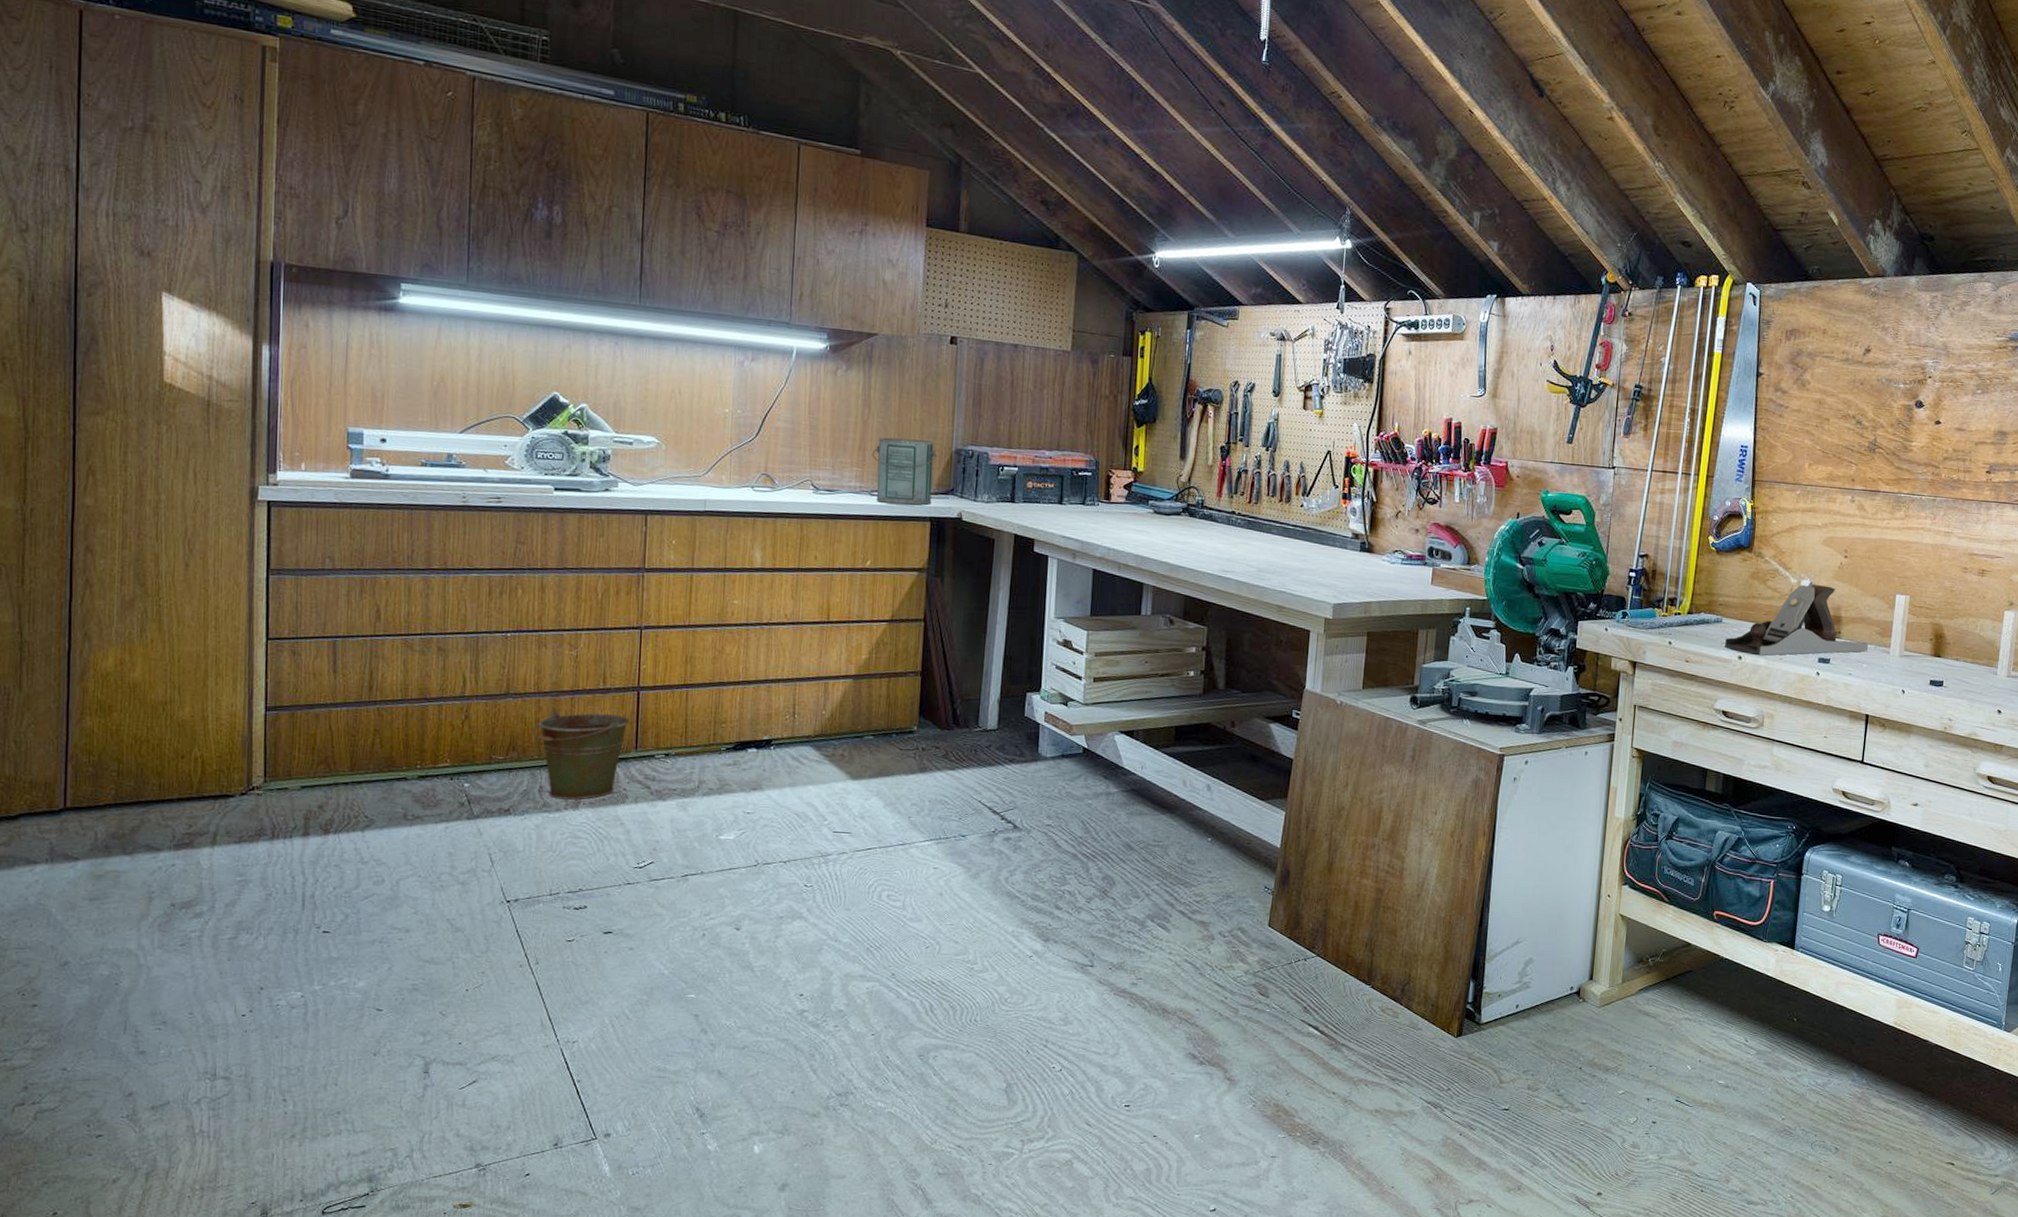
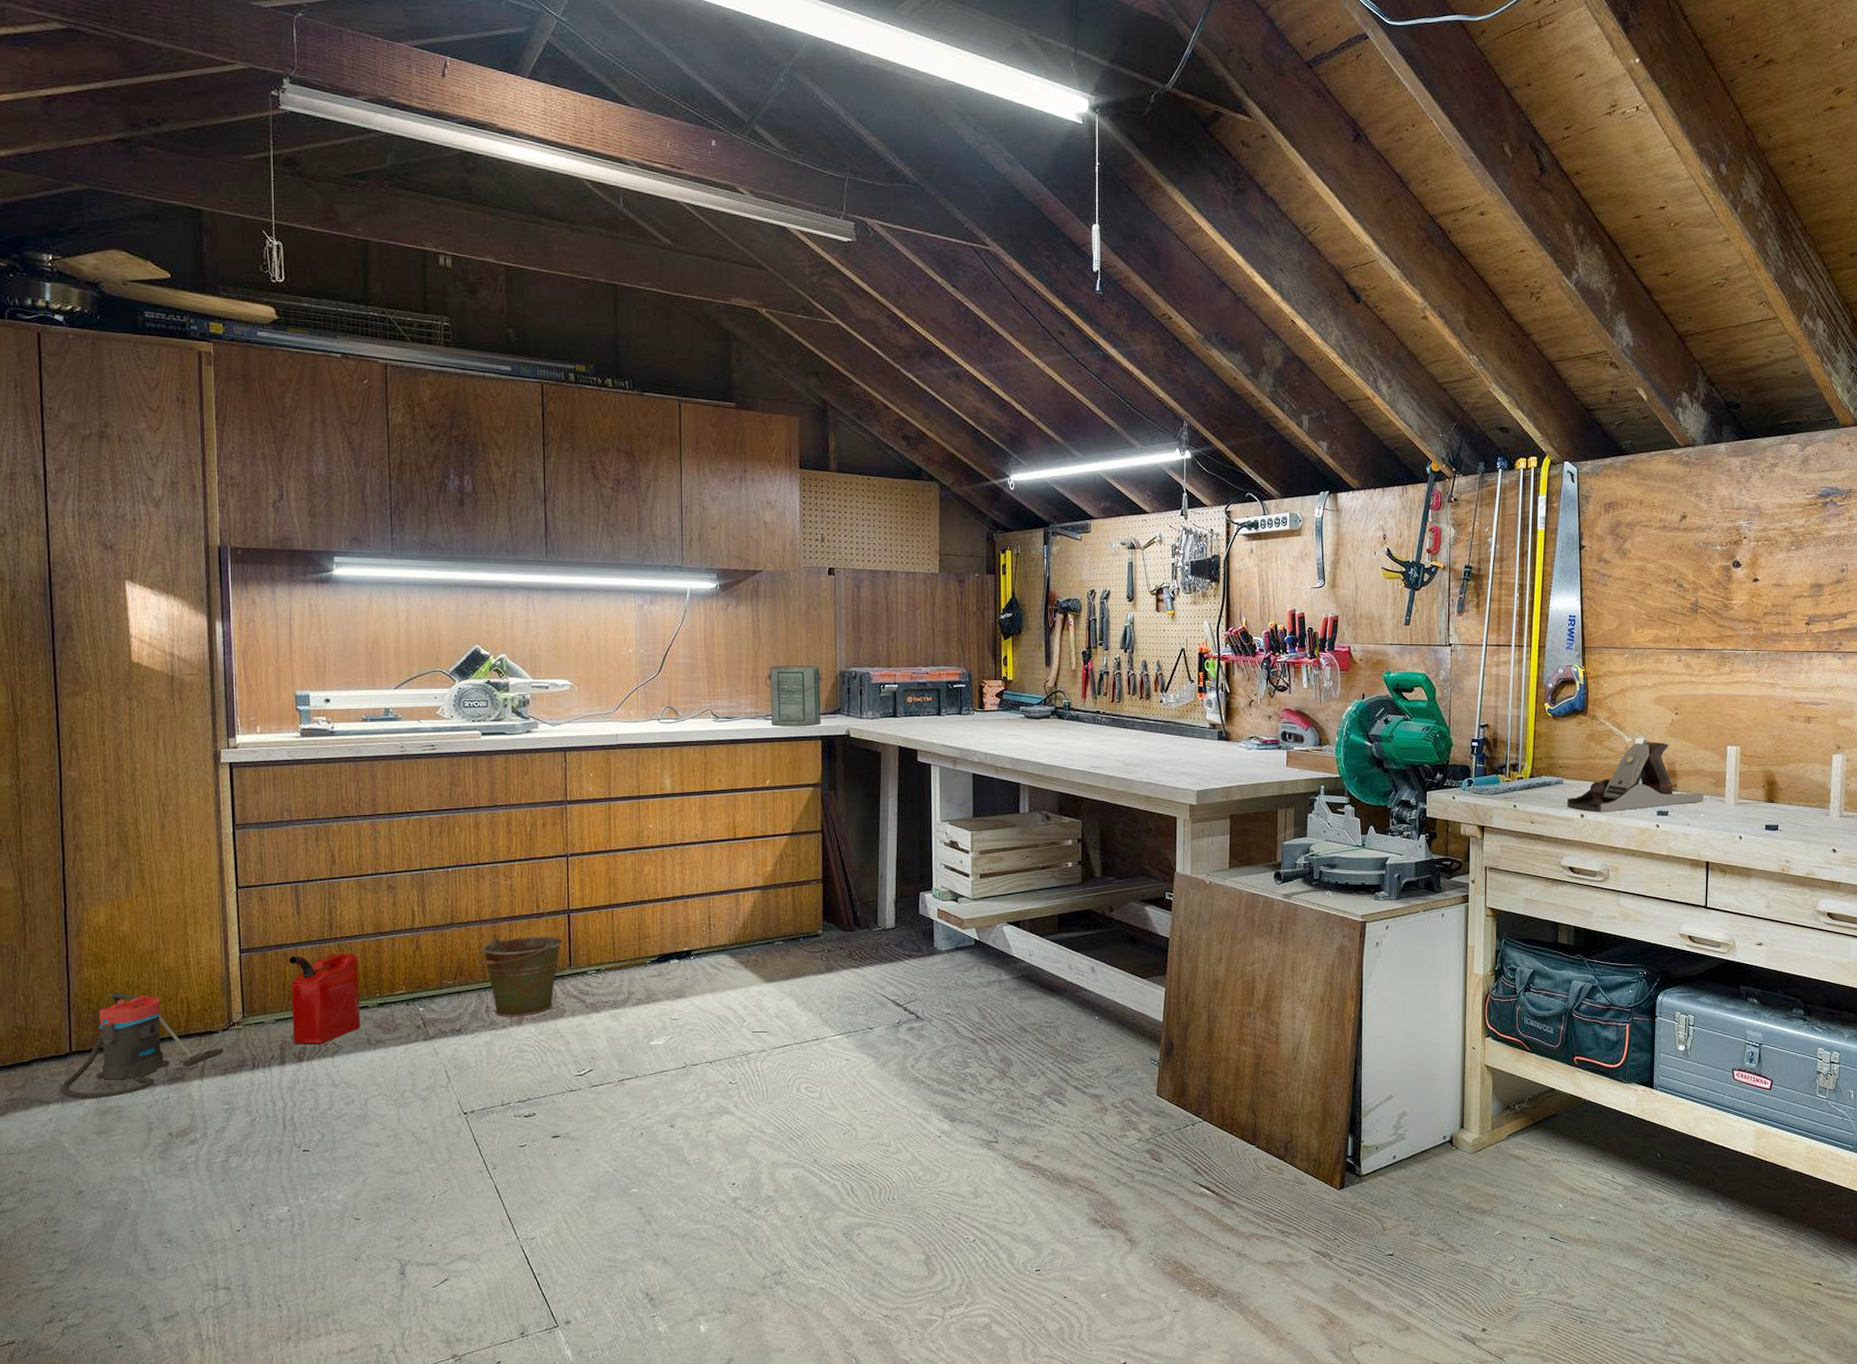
vacuum cleaner: none [51,745,241,862] -> present [61,992,224,1100]
fuel can: none [320,717,399,816] -> present [289,953,361,1044]

